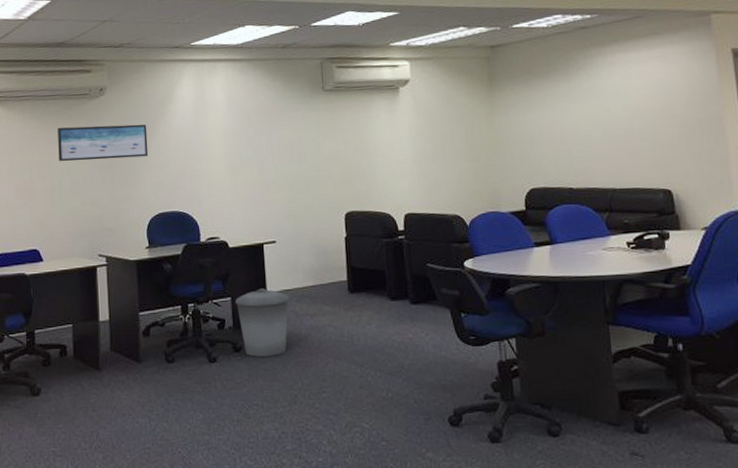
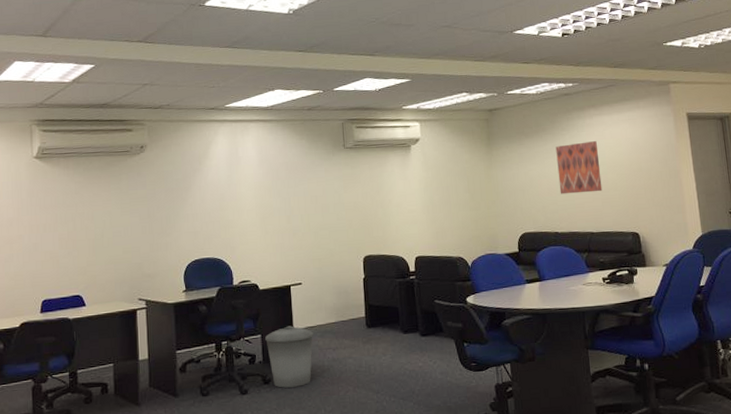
wall art: present [58,124,149,162] -> none [100,178,186,214]
wall art: none [570,82,627,144] -> present [555,141,603,195]

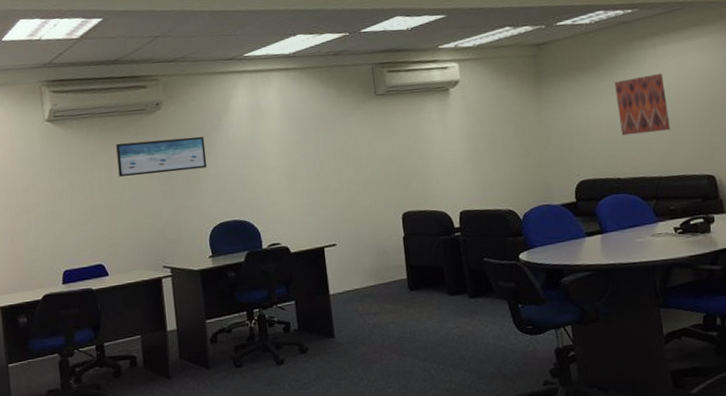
wall art: none [100,178,186,214] -> present [116,136,207,177]
trash can: present [265,326,314,388] -> none [299,290,352,357]

